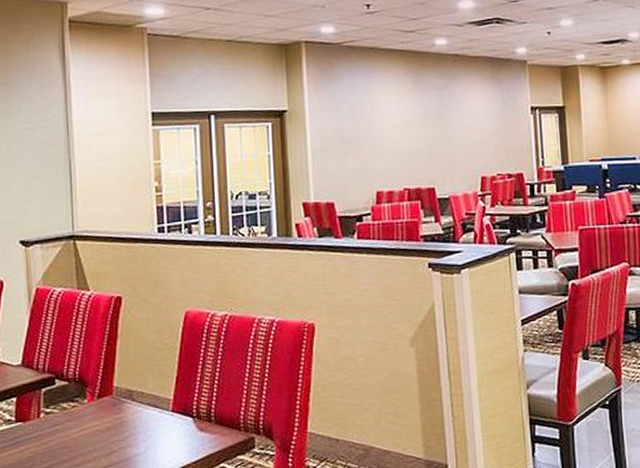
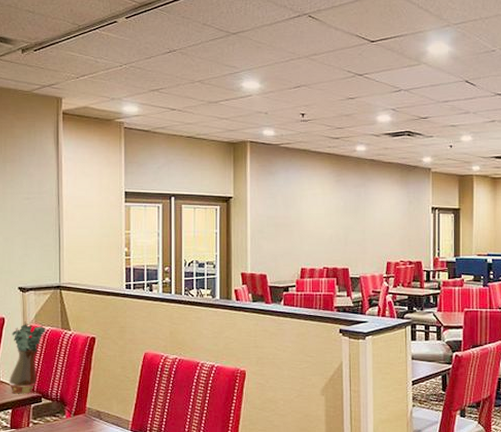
vase: none [11,283,57,377] -> present [9,321,46,394]

